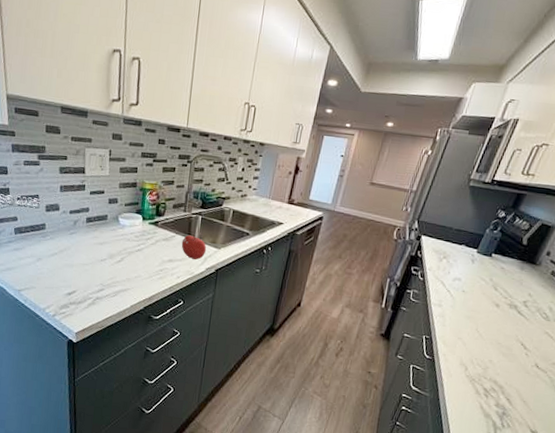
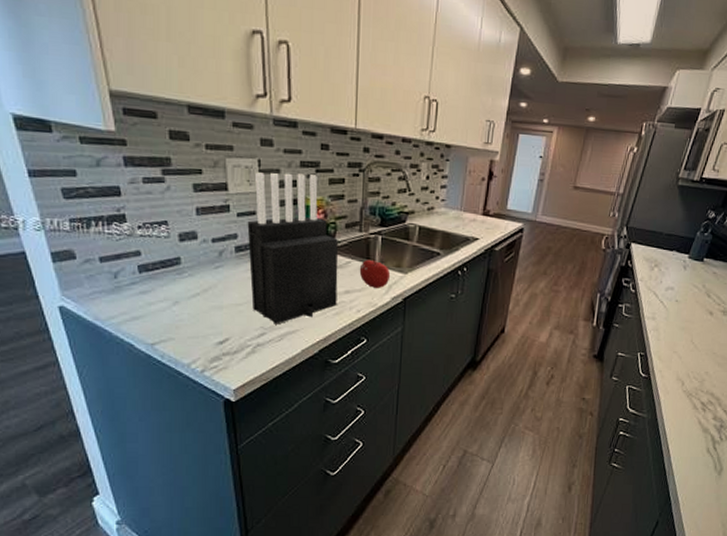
knife block: none [95,160,166,283] -> present [247,172,339,324]

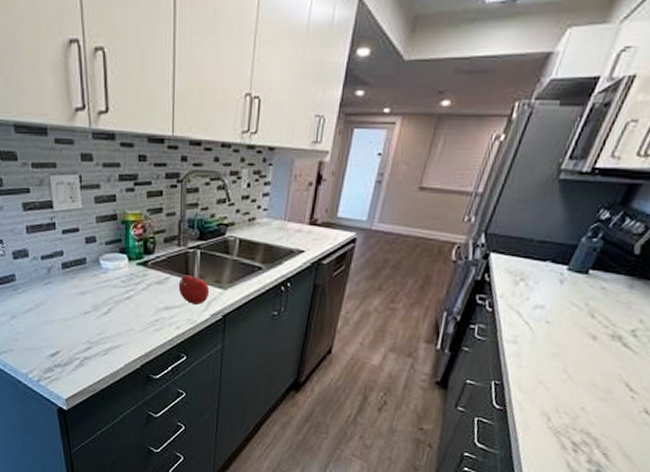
knife block: present [247,172,339,324] -> none [71,188,158,339]

